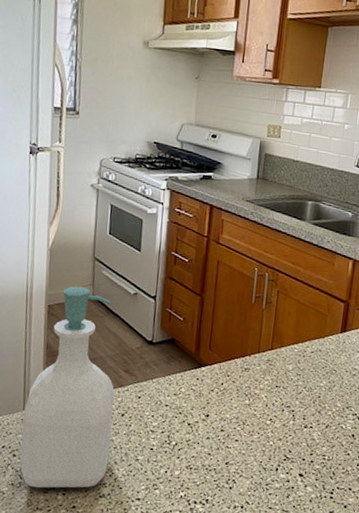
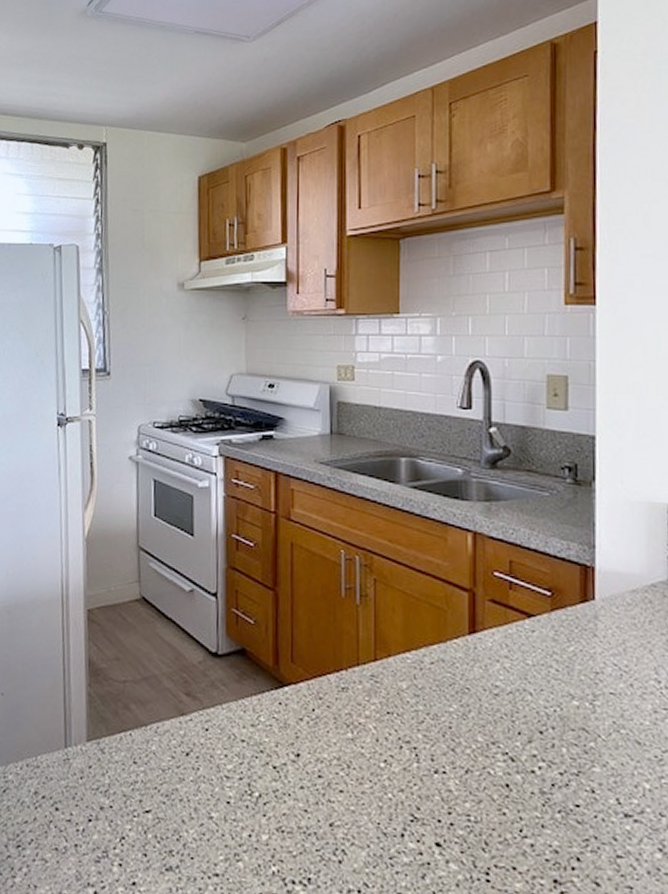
soap bottle: present [20,286,114,489] -> none [64,584,175,857]

